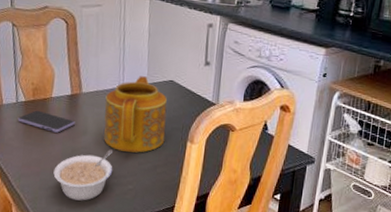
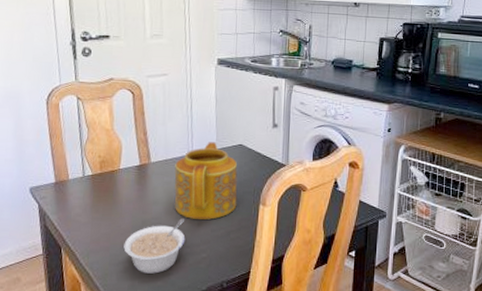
smartphone: present [17,110,75,133] -> none [84,183,145,205]

